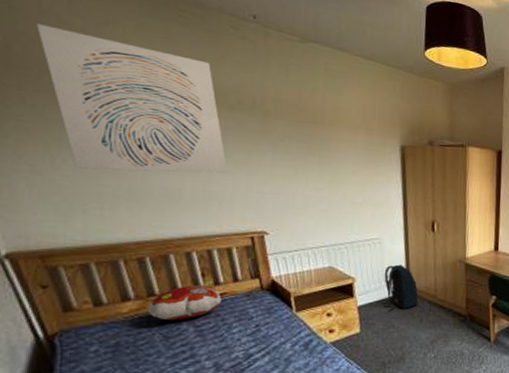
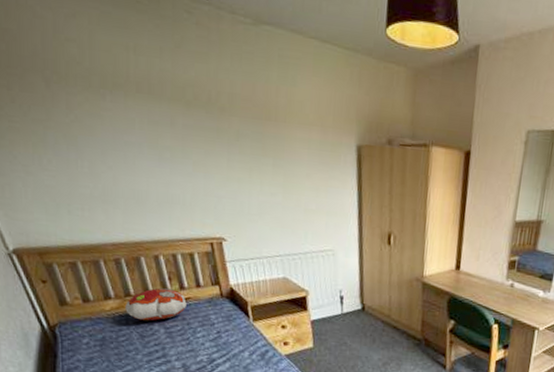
wall art: present [36,24,227,173] -> none [16,19,187,176]
backpack: present [383,264,419,312] -> none [336,279,372,329]

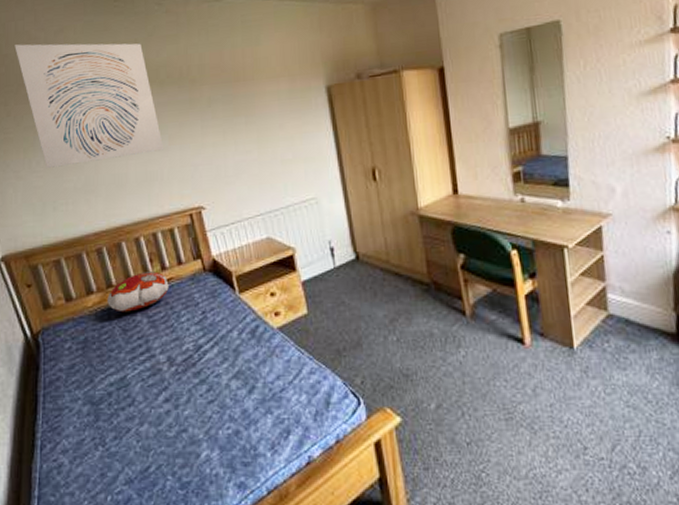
wall art: none [16,19,187,176] -> present [14,43,163,168]

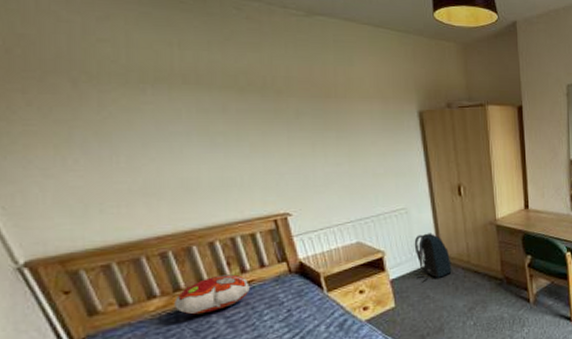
wall art: present [14,43,163,168] -> none [36,25,243,167]
backpack: none [326,226,369,286] -> present [414,233,452,283]

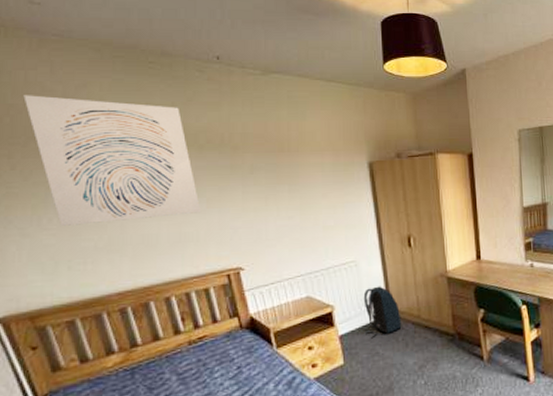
wall art: none [36,25,243,167] -> present [23,95,200,226]
decorative pillow: present [174,274,250,315] -> none [131,330,202,371]

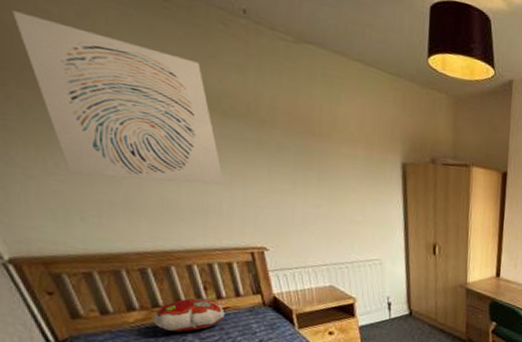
decorative pillow: none [131,330,202,371] -> present [153,298,225,332]
backpack: present [363,286,402,339] -> none [384,286,419,333]

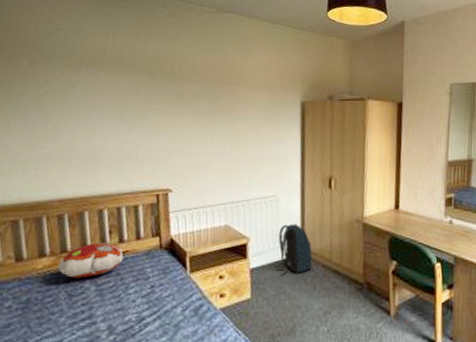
wall art: present [12,10,223,185] -> none [16,16,144,134]
backpack: none [384,286,419,333] -> present [276,223,313,276]

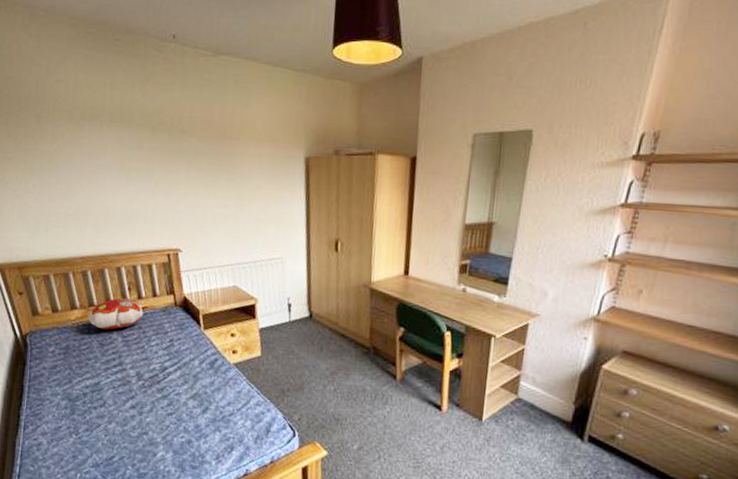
backpack: present [276,223,313,276] -> none [284,286,319,337]

